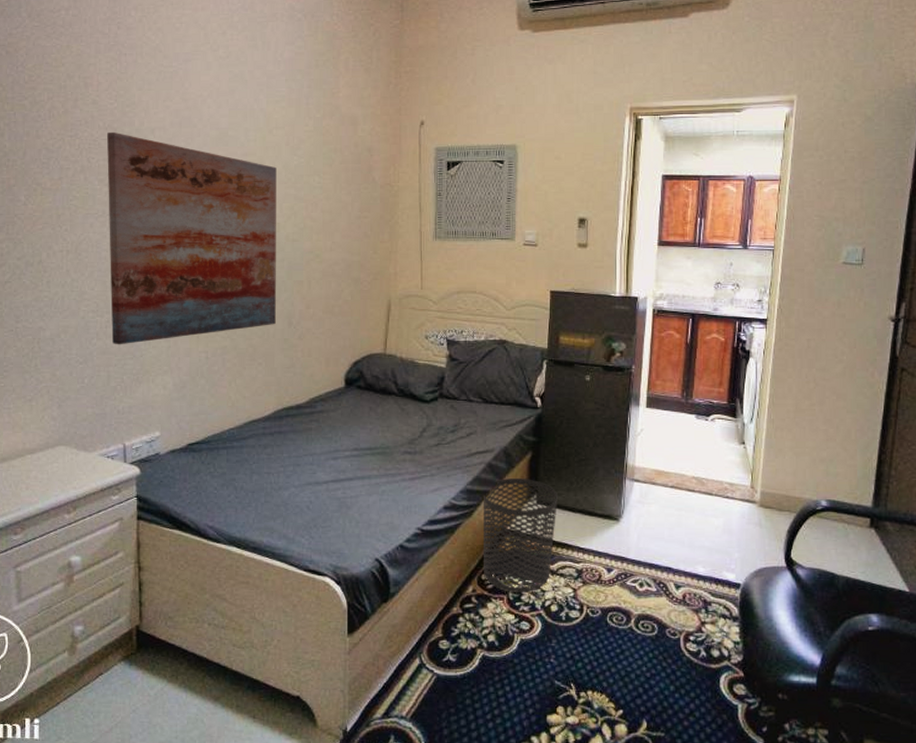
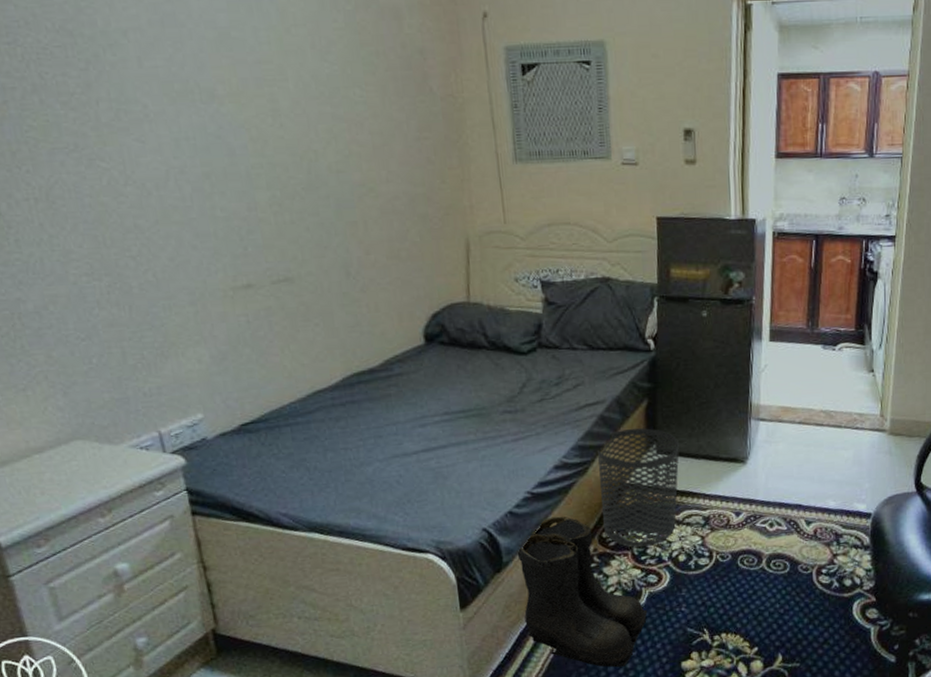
wall art: present [106,131,276,345] -> none [59,35,330,315]
boots: none [403,554,518,712] -> present [517,516,648,668]

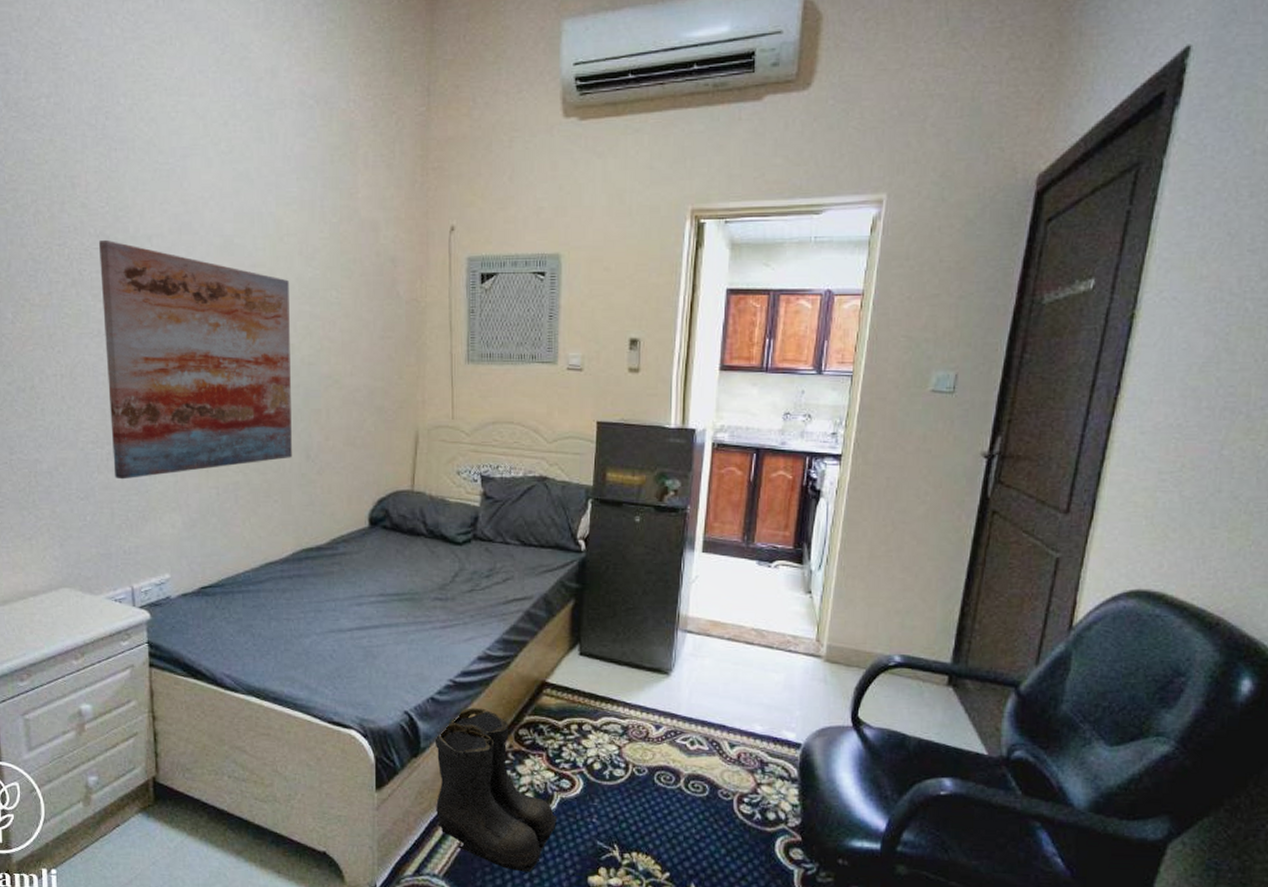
wall art: none [59,35,330,315] -> present [98,239,292,480]
waste bin: present [598,428,680,547] -> none [521,627,602,749]

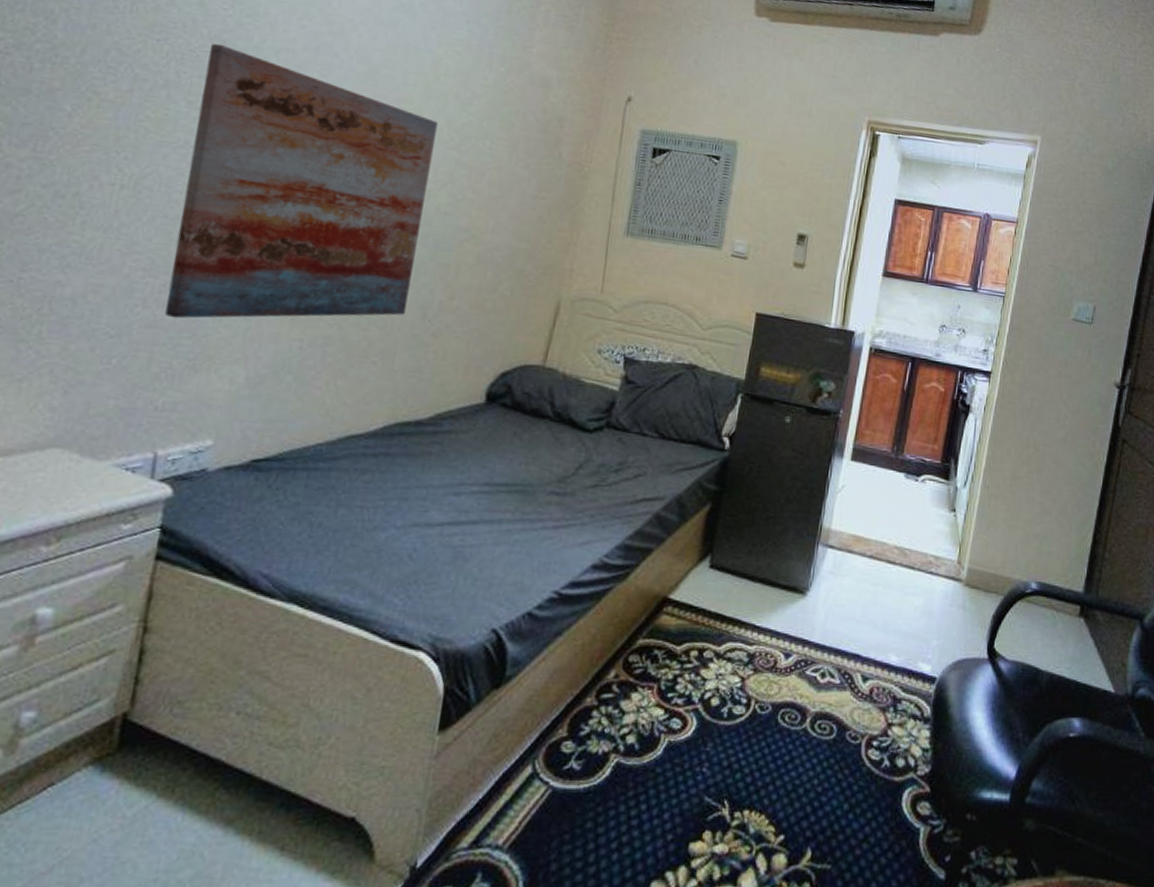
boots: present [434,707,558,872] -> none [511,626,662,839]

